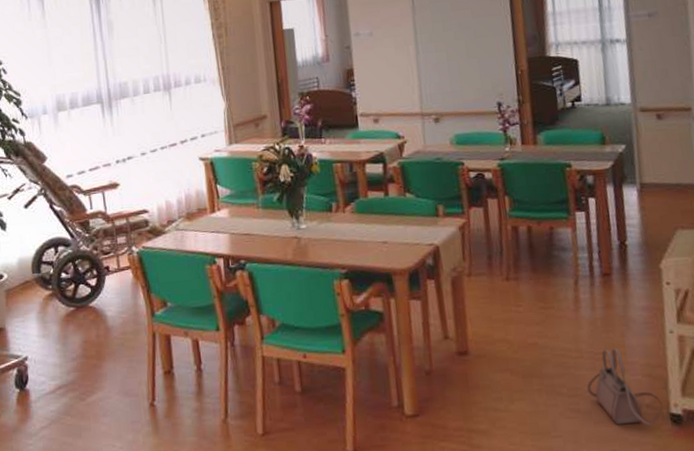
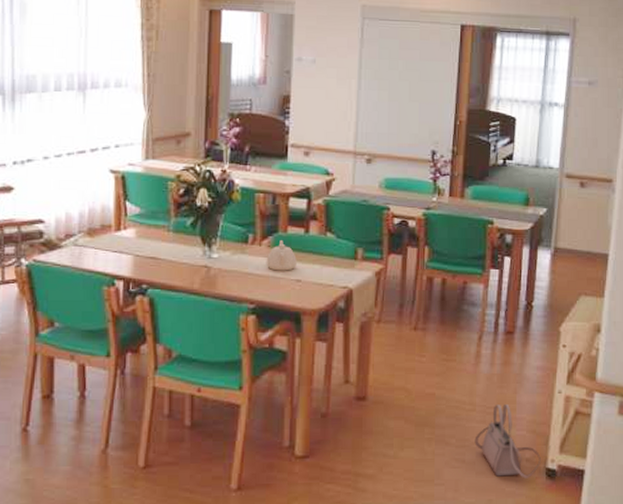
teapot: none [351,204,381,236] -> present [266,239,297,271]

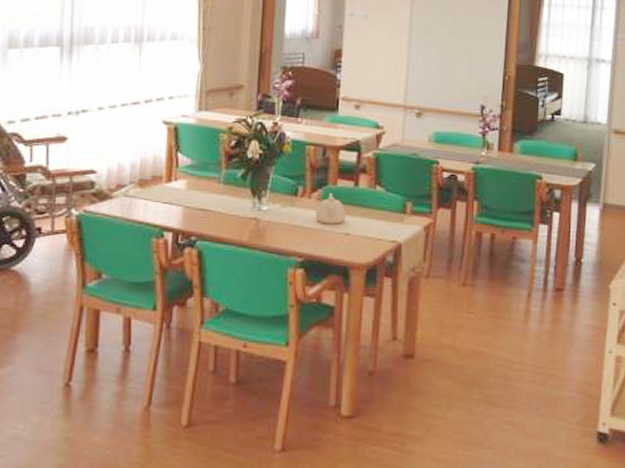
handbag: present [474,405,541,479] -> none [524,364,592,443]

